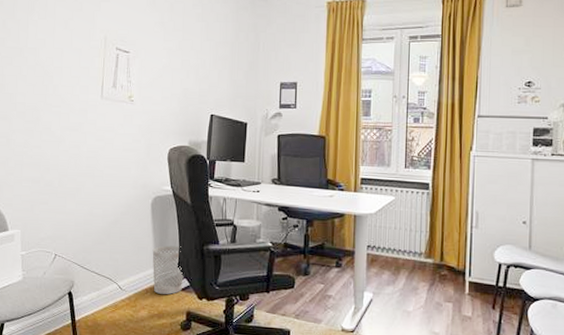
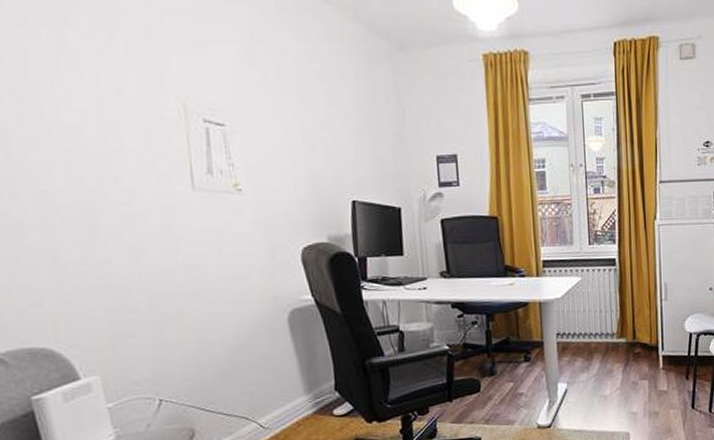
wastebasket: present [152,245,184,294] -> none [298,365,345,425]

